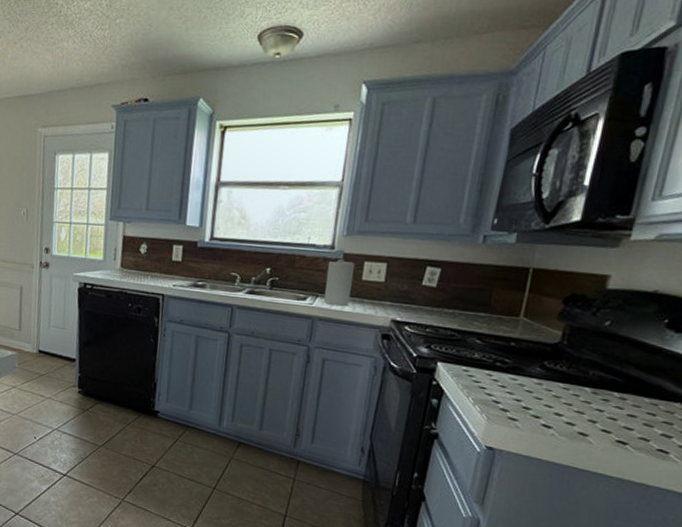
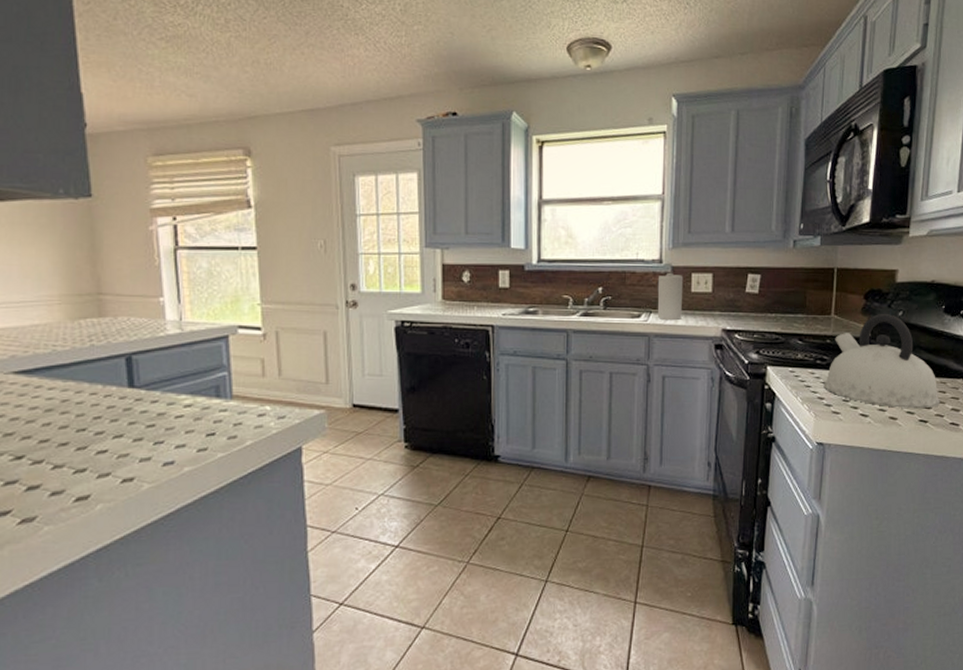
kettle: none [501,321,648,430] -> present [823,314,940,409]

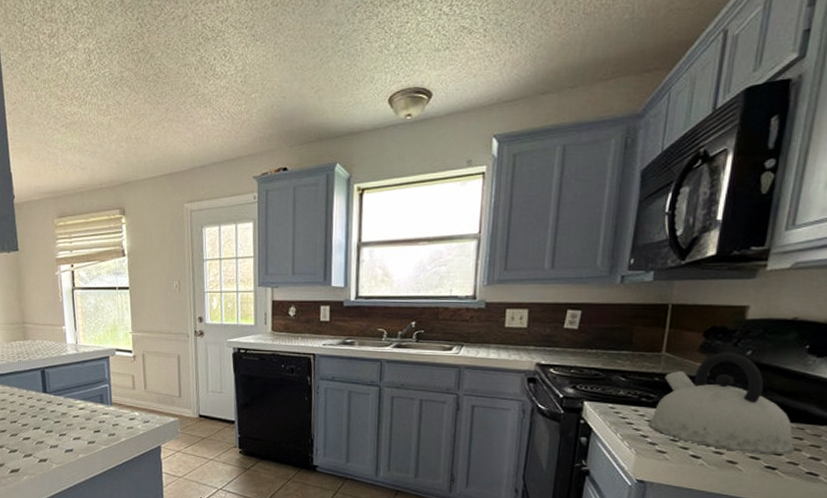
paper towel holder: present [657,272,684,321] -> none [469,308,498,354]

